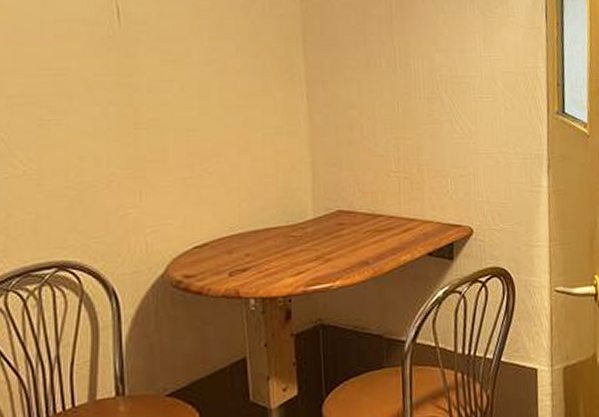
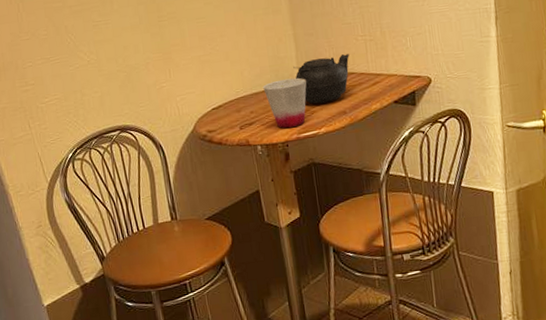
cup: none [266,215,323,279] -> present [263,78,307,128]
teapot: none [307,192,378,251] -> present [293,54,349,105]

